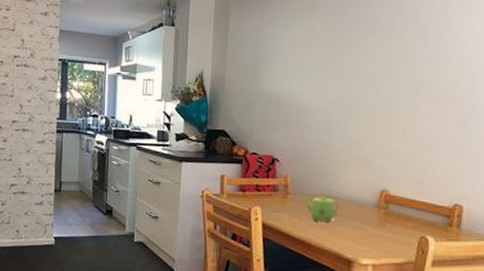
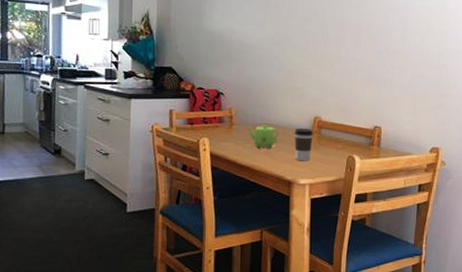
coffee cup: none [356,201,379,239] -> present [294,128,313,161]

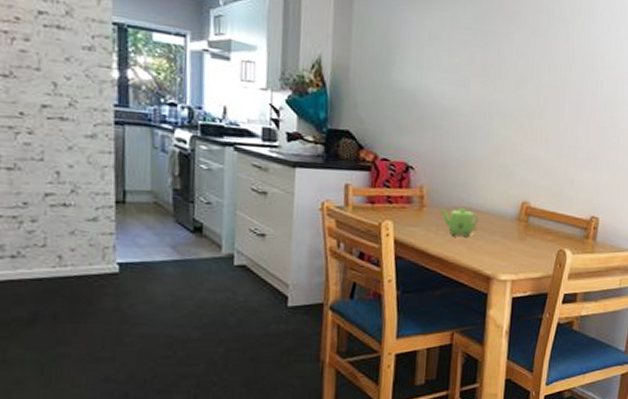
coffee cup: present [294,128,313,161] -> none [496,214,520,254]

